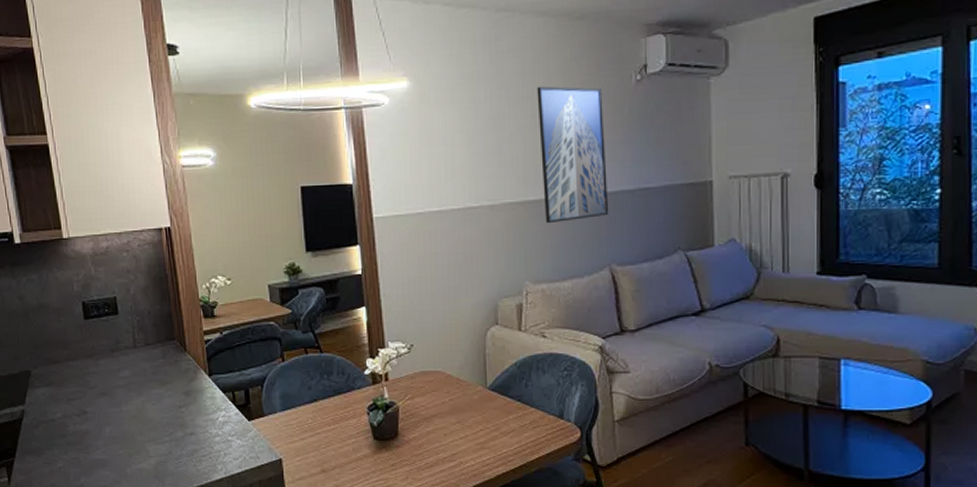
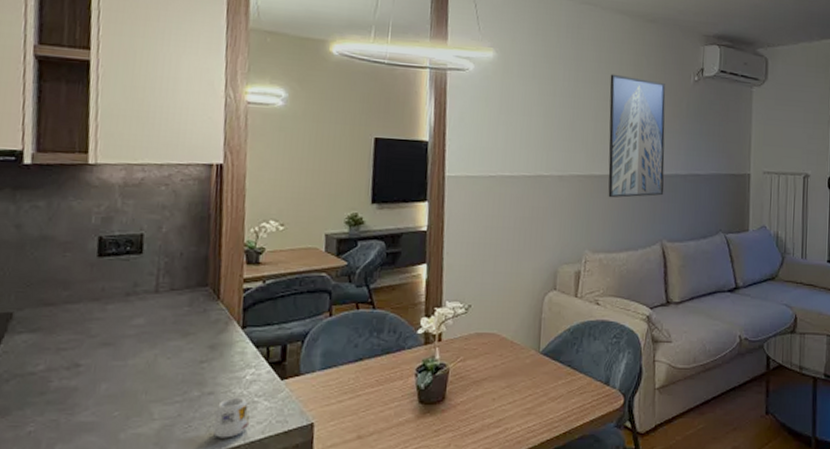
mug: none [189,436,228,472] -> present [203,397,250,438]

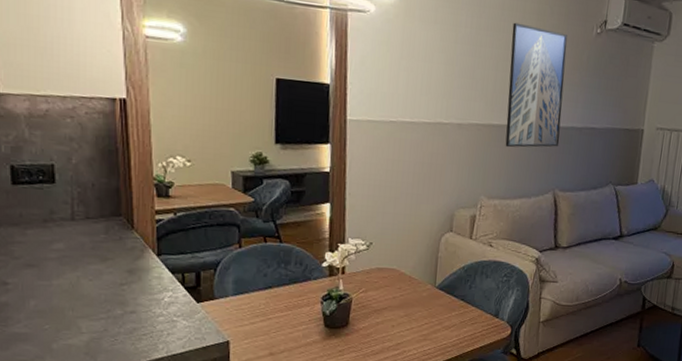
mug: present [203,397,250,438] -> none [128,316,171,351]

